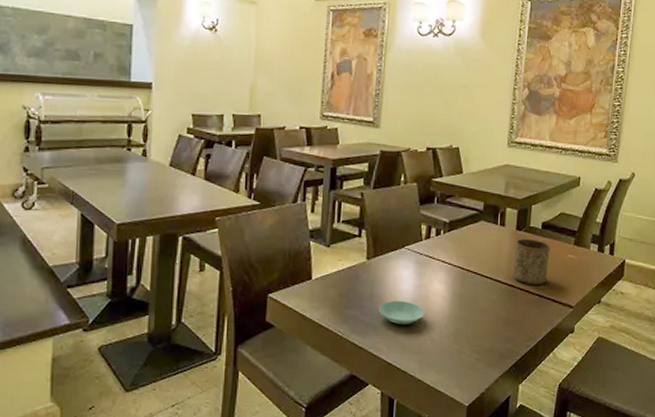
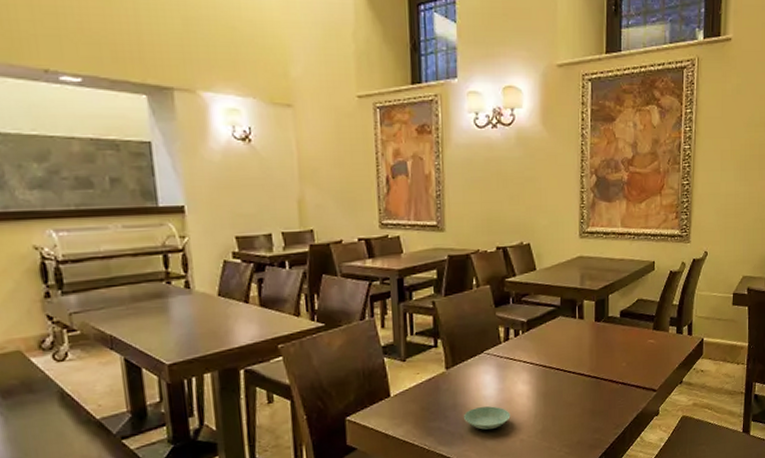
cup: present [513,238,550,285] -> none [595,328,630,375]

